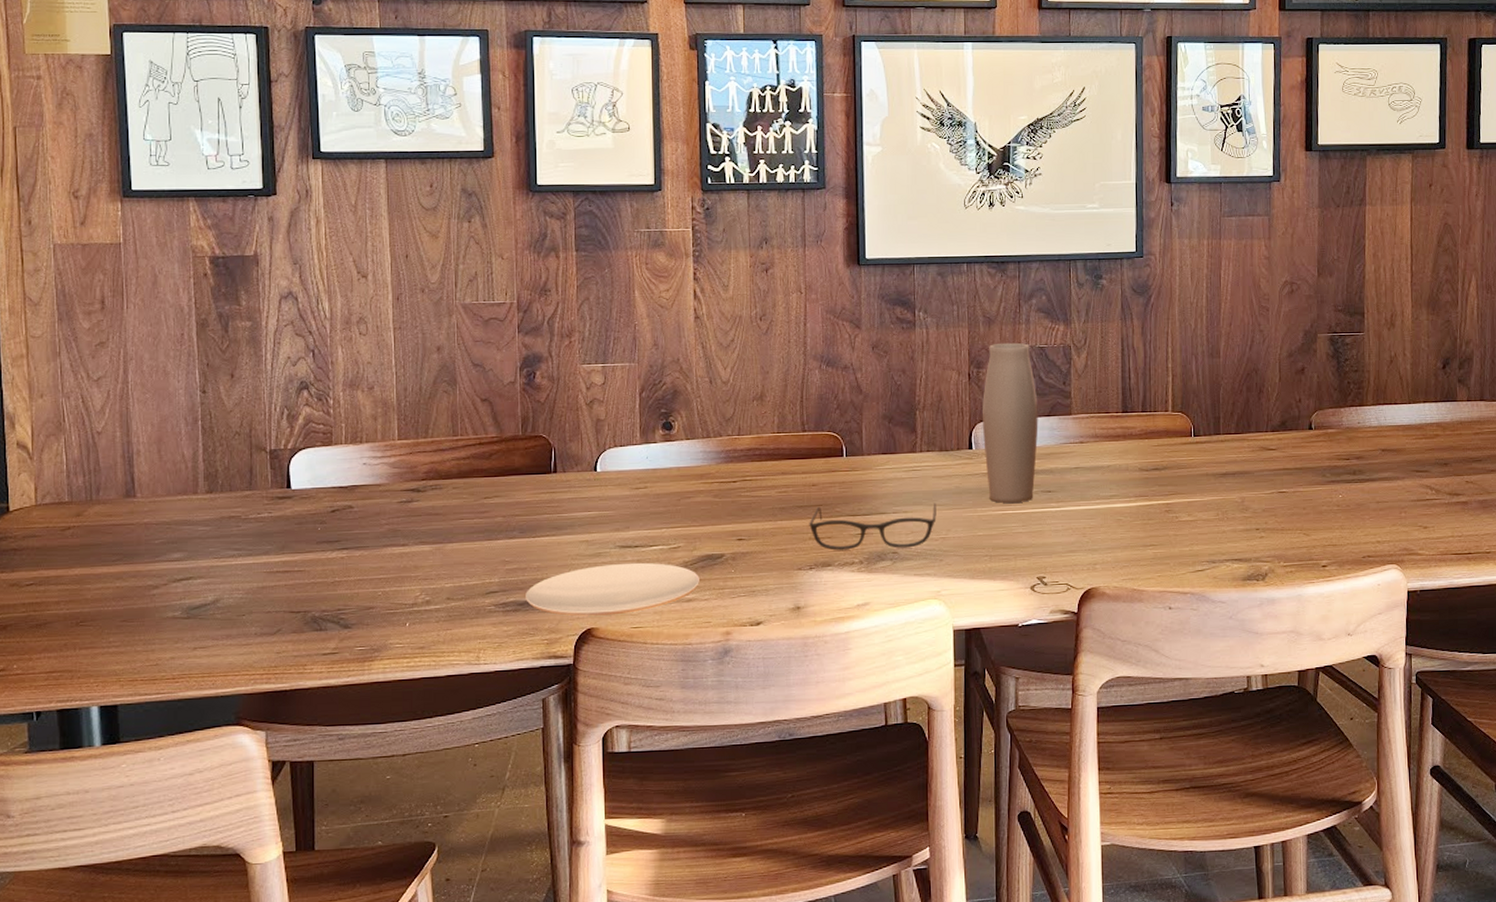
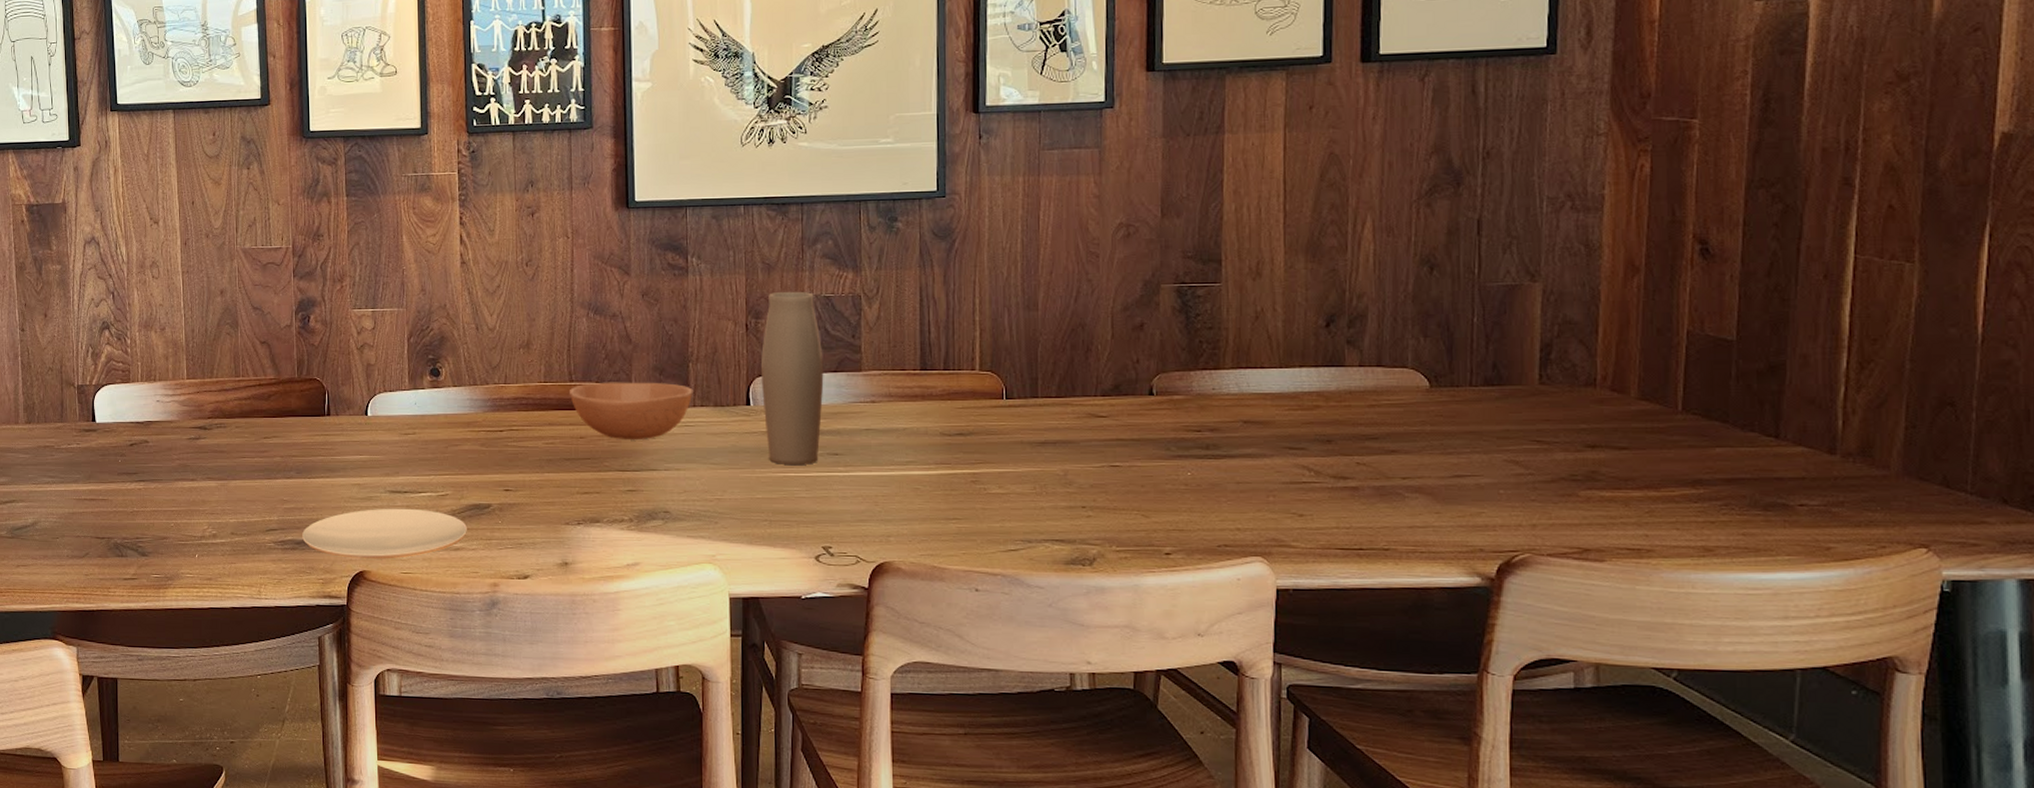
bowl: none [801,430,920,485] -> present [569,382,693,439]
eyeglasses: present [809,502,937,551] -> none [577,460,711,508]

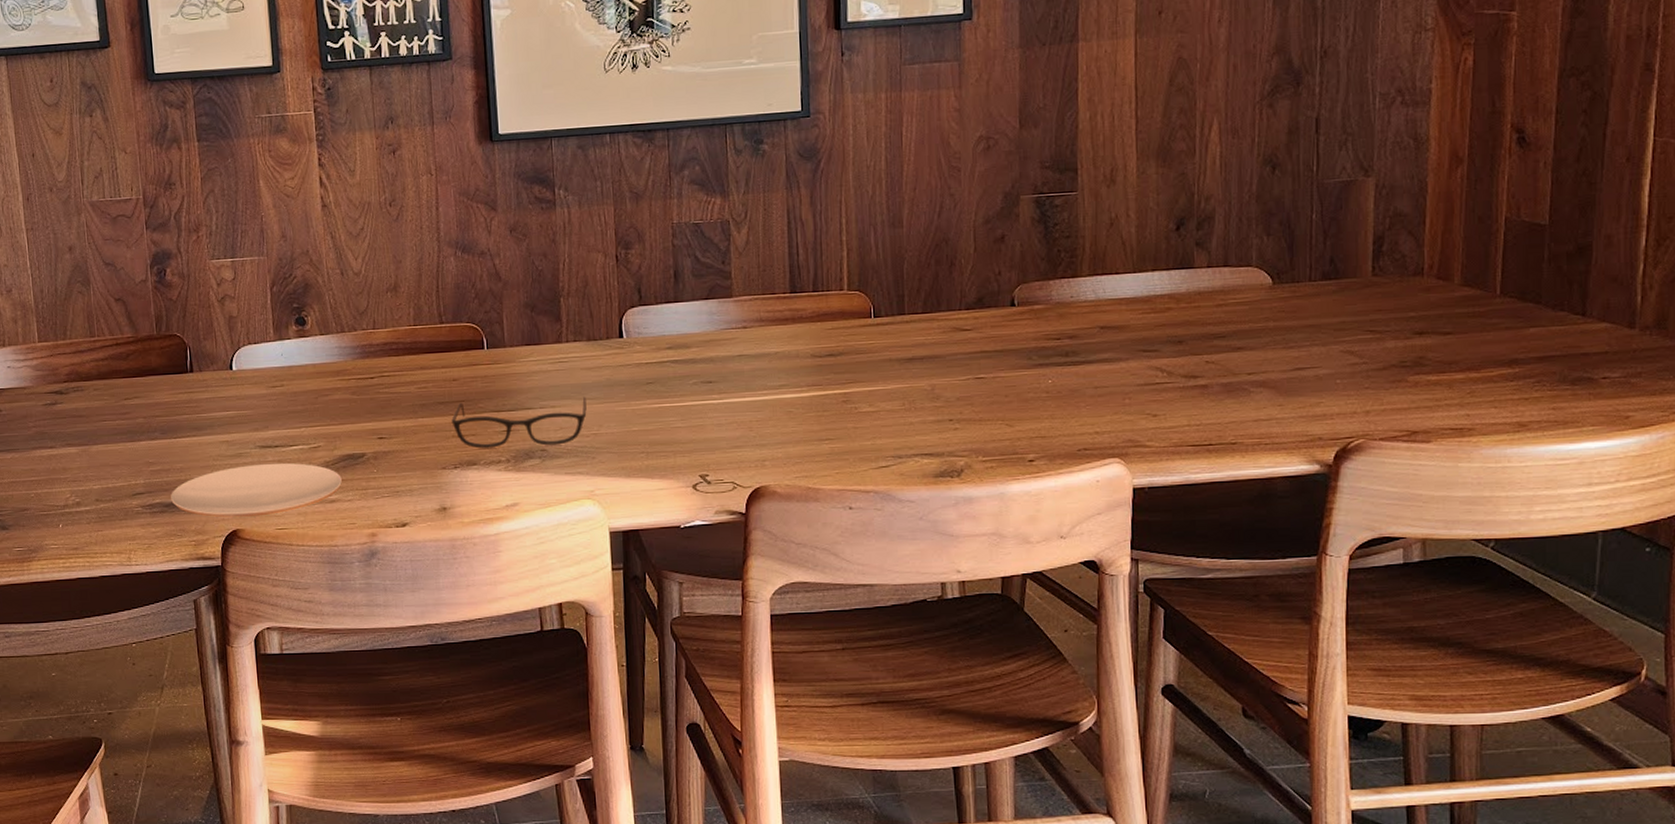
bowl: present [569,382,693,439] -> none [439,319,566,380]
eyeglasses: none [577,460,711,508] -> present [451,396,587,449]
vase: present [760,291,824,465] -> none [632,219,696,395]

